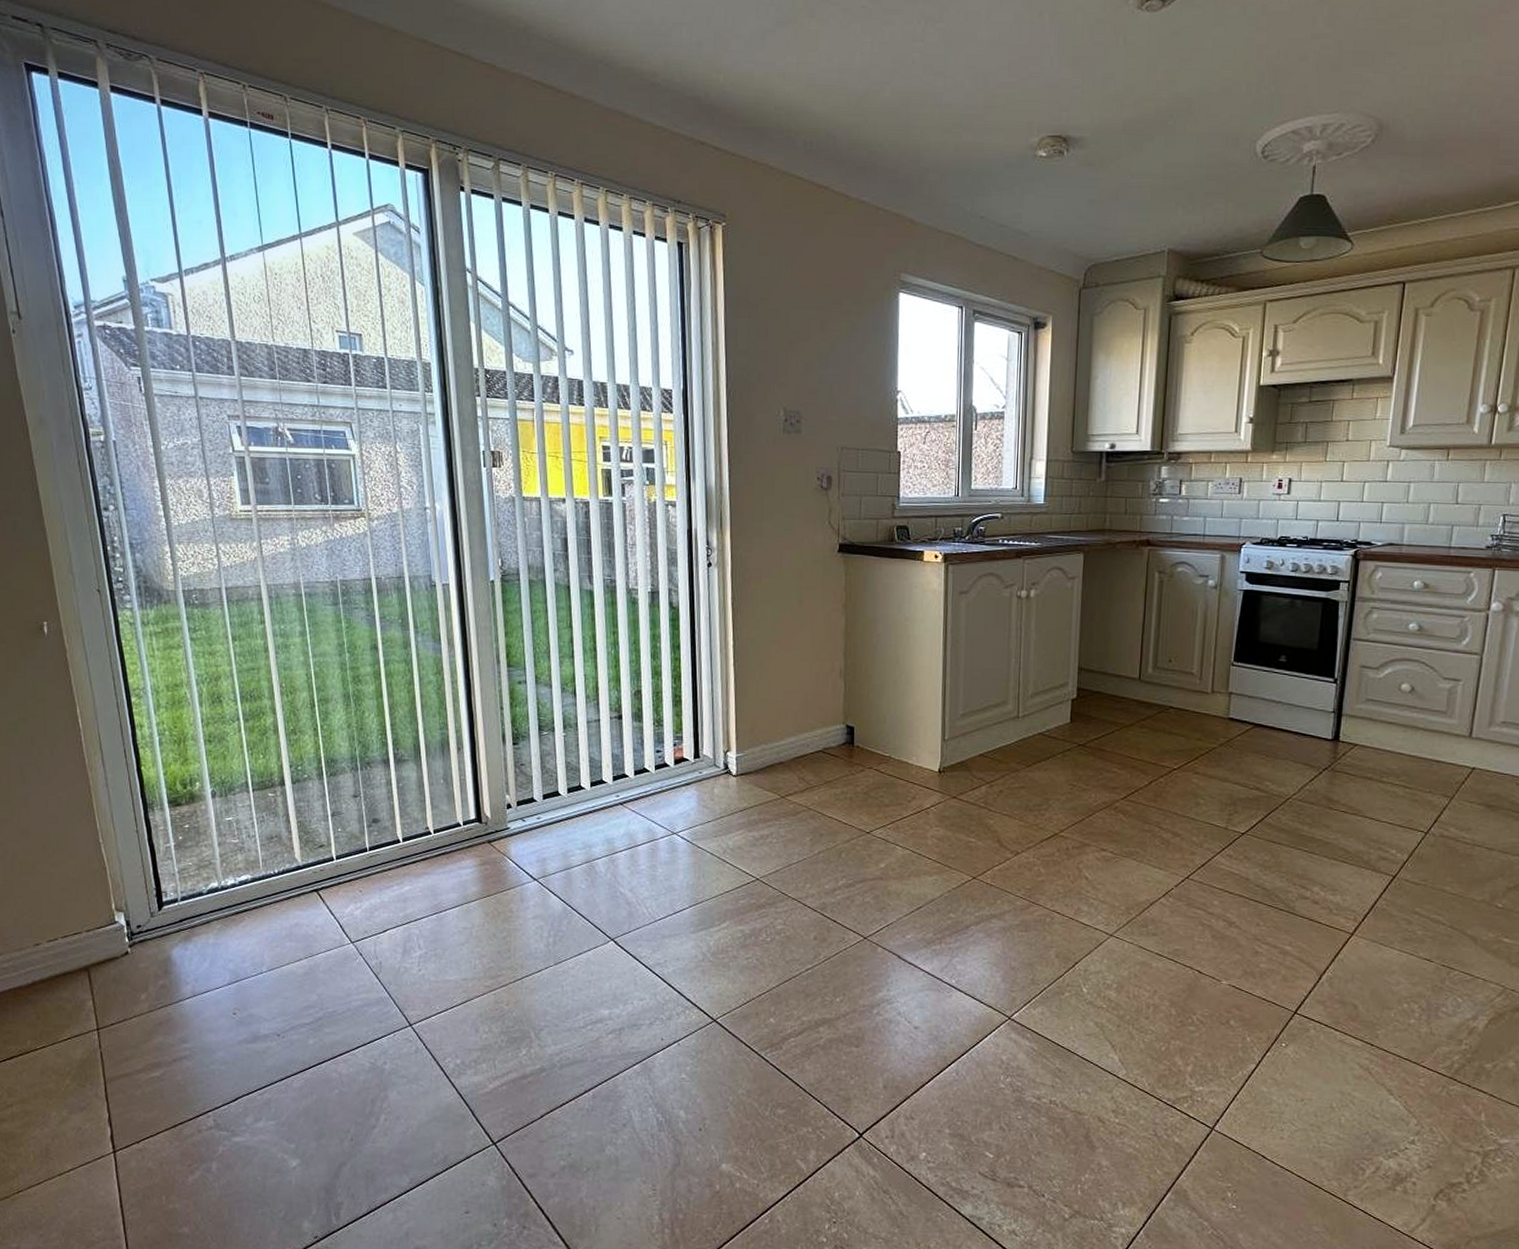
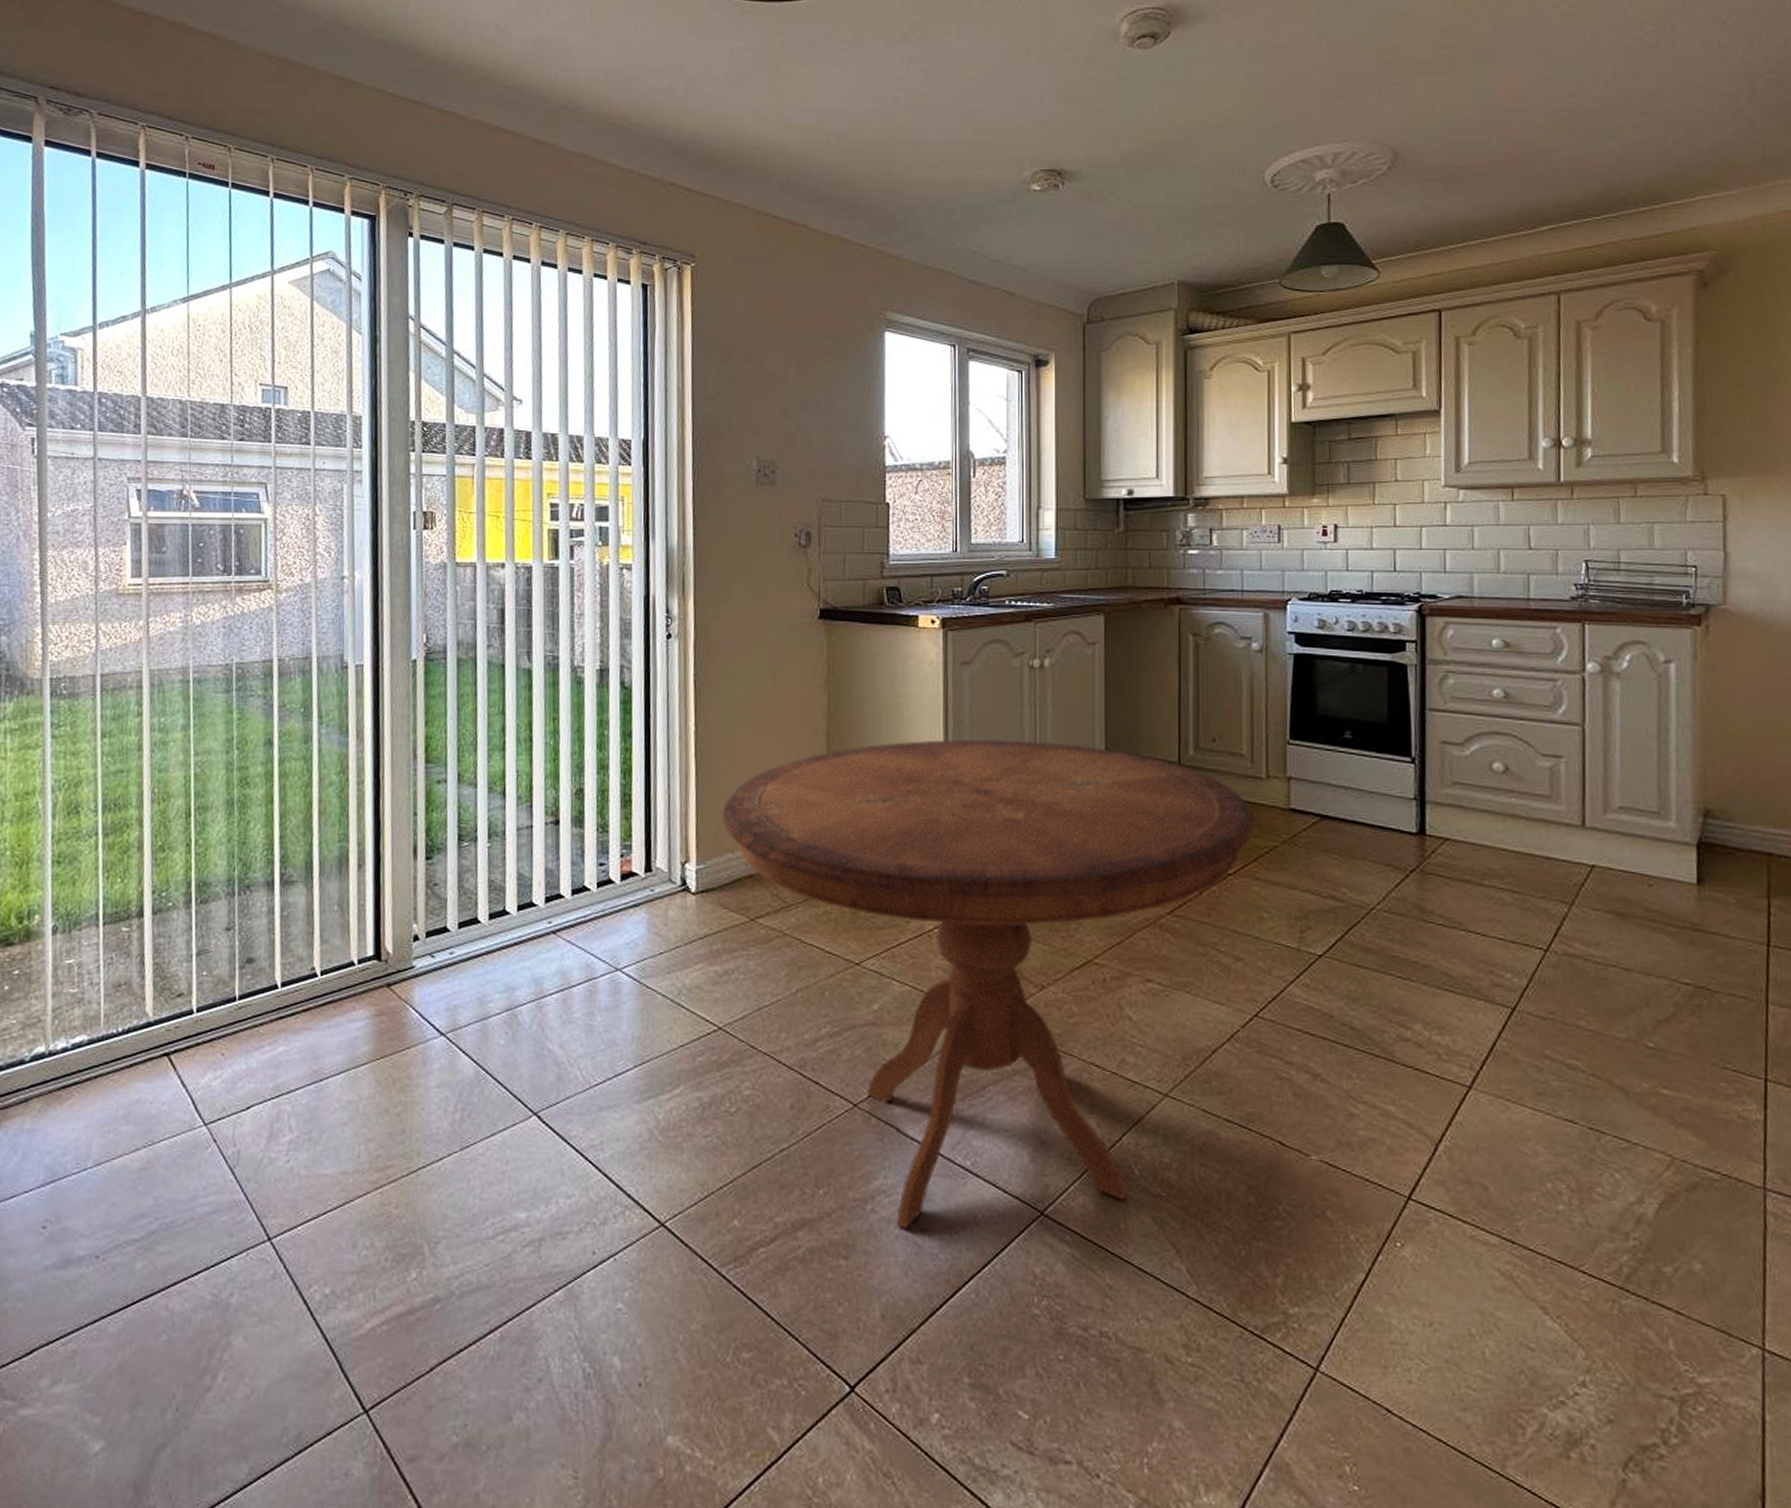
round table: none [757,656,1200,1027] -> present [722,739,1256,1229]

